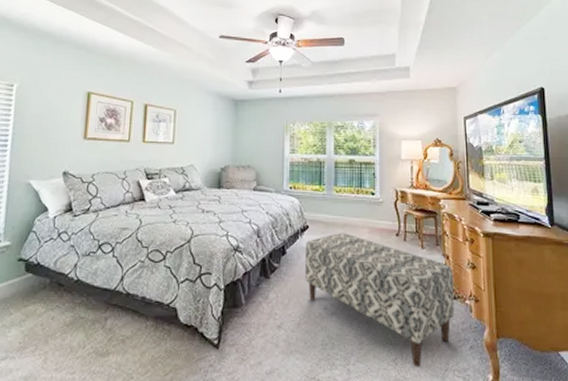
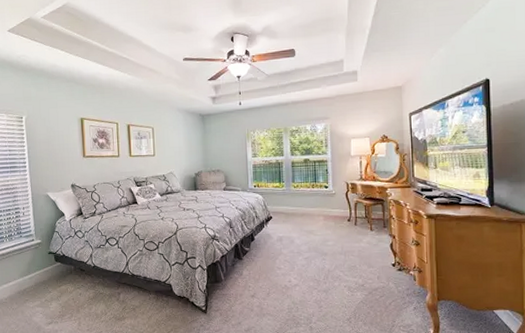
bench: present [305,233,455,367] -> none [270,221,400,324]

